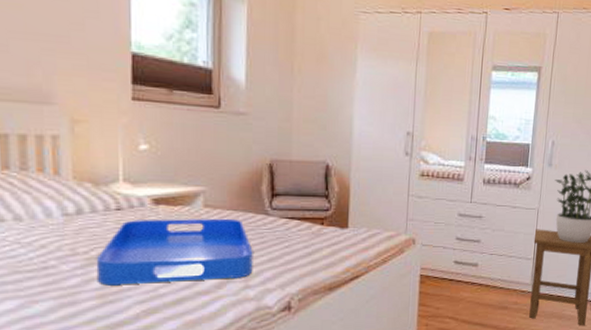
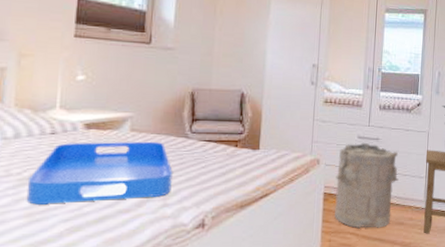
laundry hamper: none [431,220,503,313] -> present [333,142,399,229]

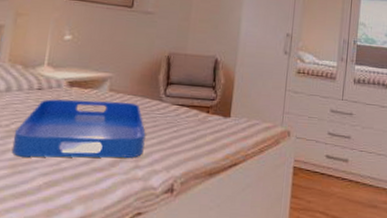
laundry hamper: present [333,142,399,229] -> none [303,116,373,209]

